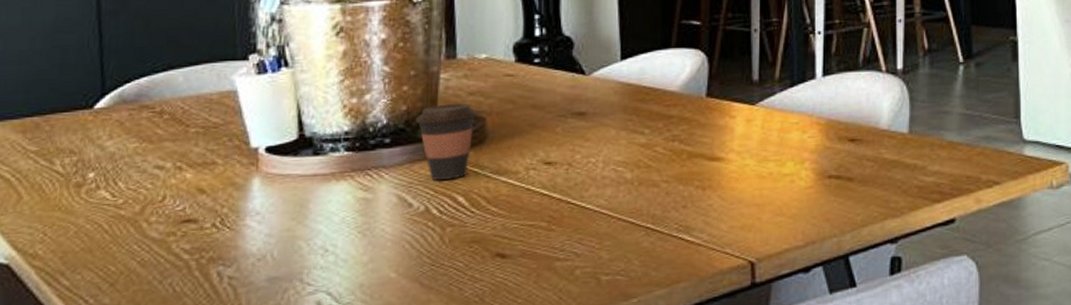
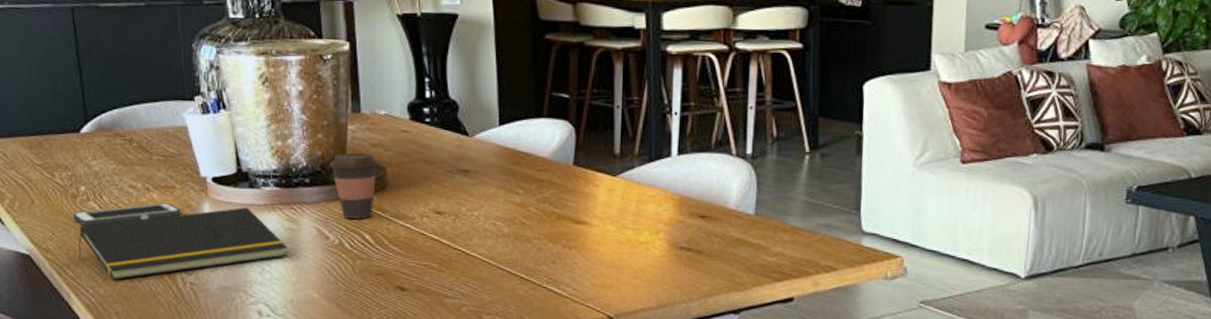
cell phone: none [74,183,223,221] -> present [72,203,181,226]
notepad: none [77,178,359,284] -> present [78,207,288,280]

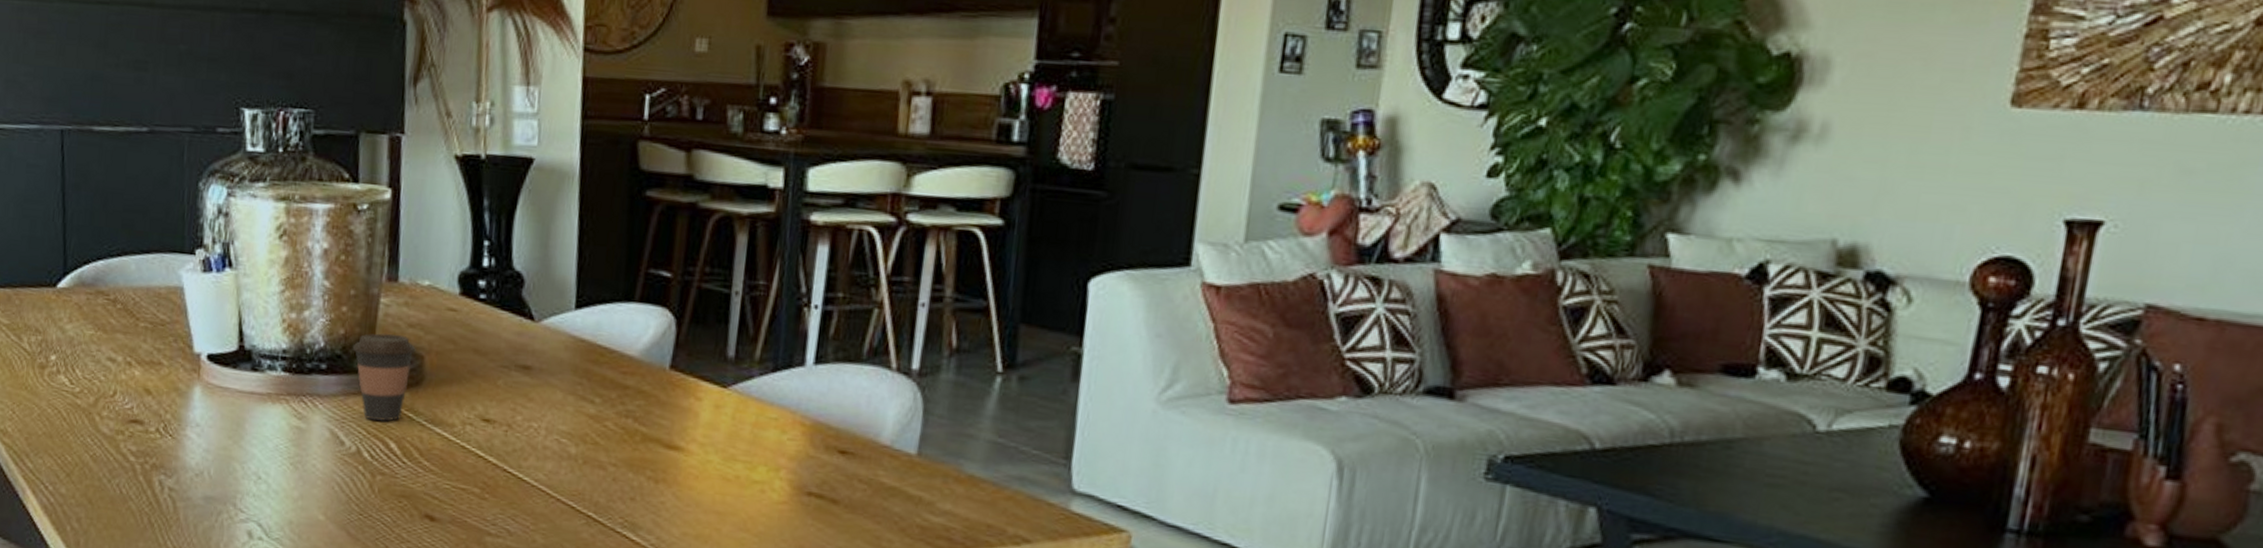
cell phone: present [72,203,181,226] -> none [38,382,167,406]
notepad: present [78,207,288,280] -> none [40,395,292,477]

